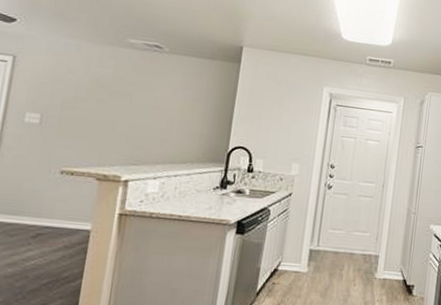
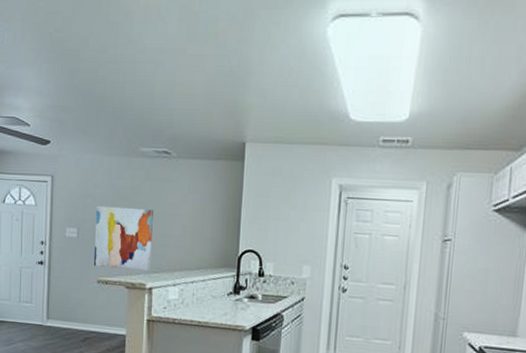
wall art: none [57,92,137,164] -> present [93,205,153,272]

